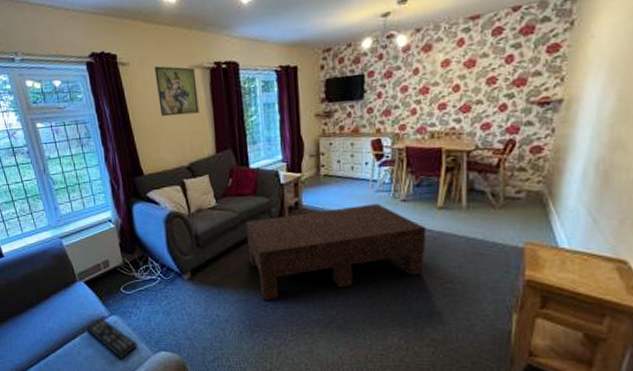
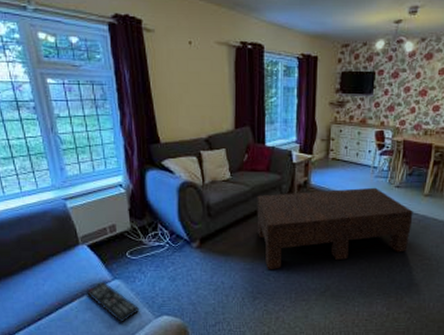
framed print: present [154,66,199,117] -> none [180,37,222,89]

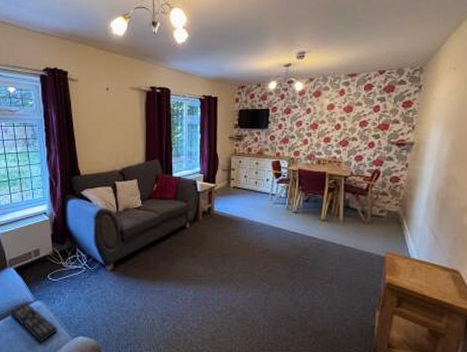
coffee table: present [257,187,413,269] -> none [165,213,312,292]

